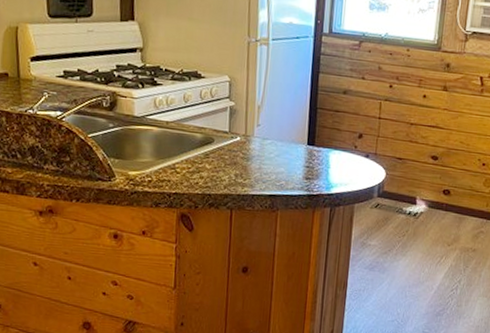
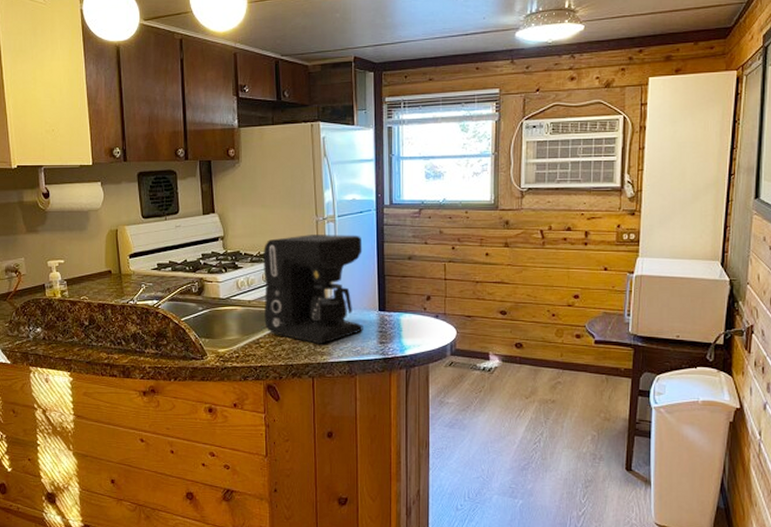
coffee maker: none [183,55,296,175] -> present [263,235,363,344]

